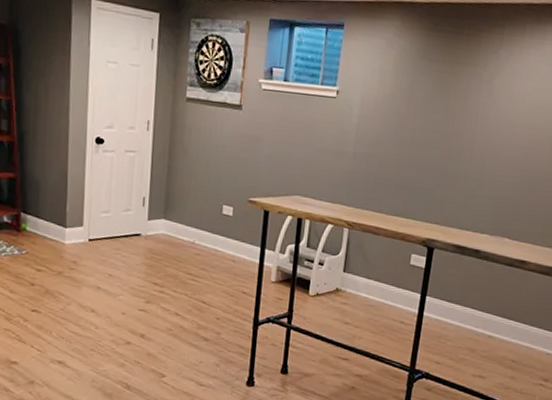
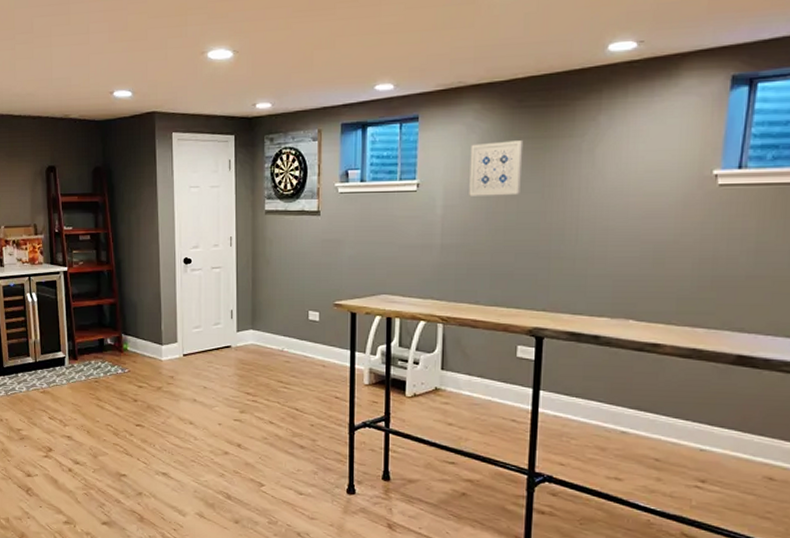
wall art: none [383,59,435,114] -> present [469,141,524,196]

